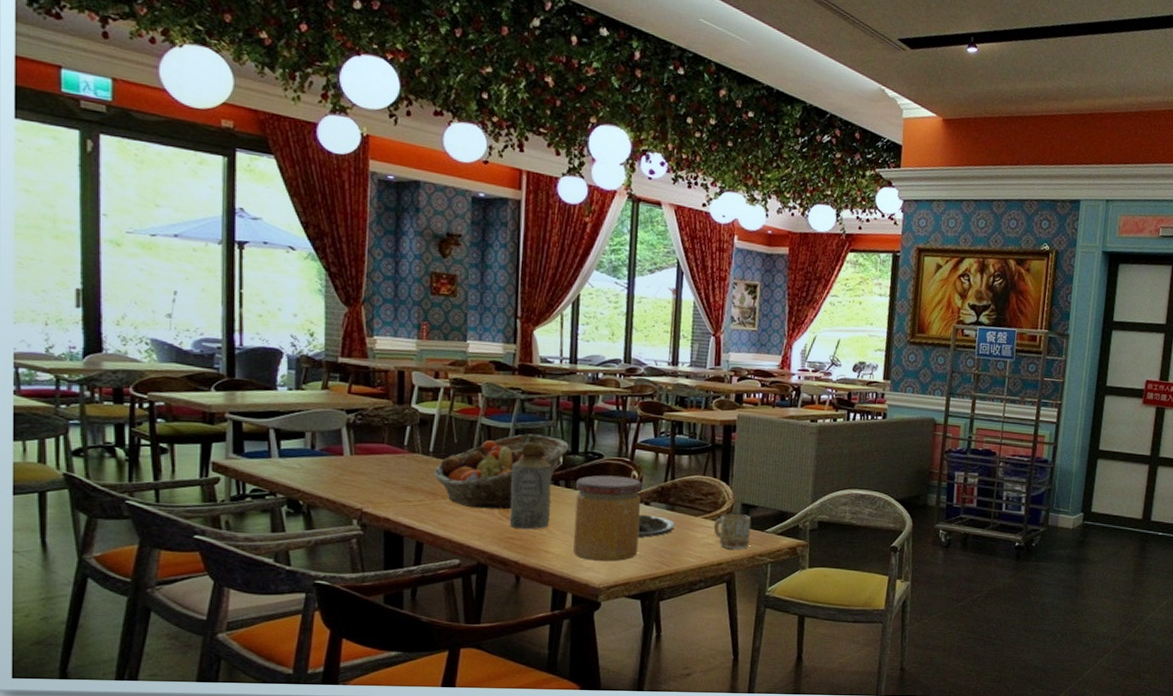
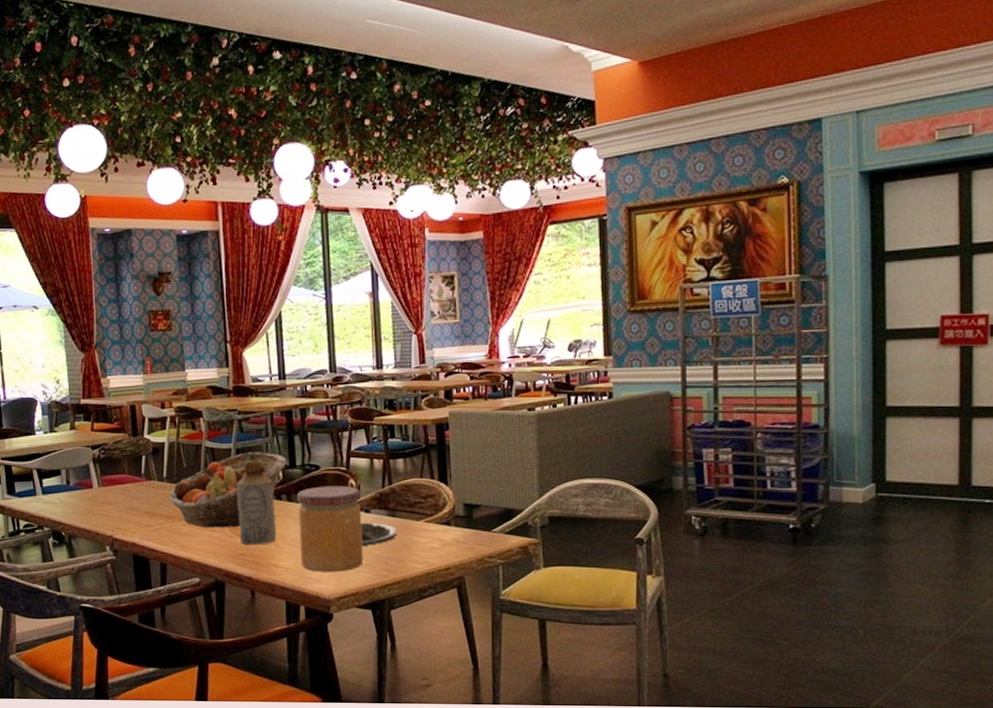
mug: present [713,514,752,549] -> none [437,515,477,551]

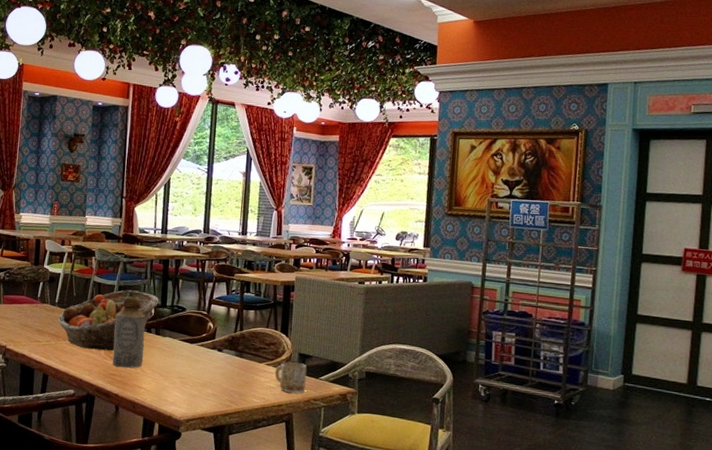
jar: present [297,485,364,572] -> none [161,325,216,398]
plate: present [361,522,397,546] -> none [212,359,243,379]
mug: none [437,515,477,551] -> present [274,362,307,393]

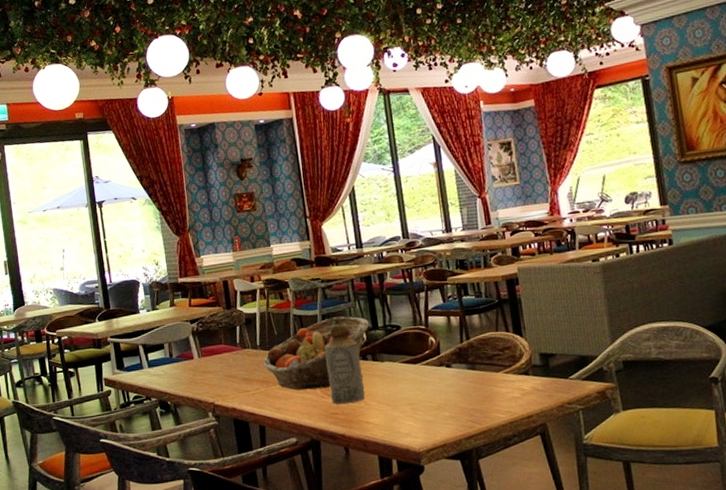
mug: present [274,362,307,393] -> none [516,364,556,400]

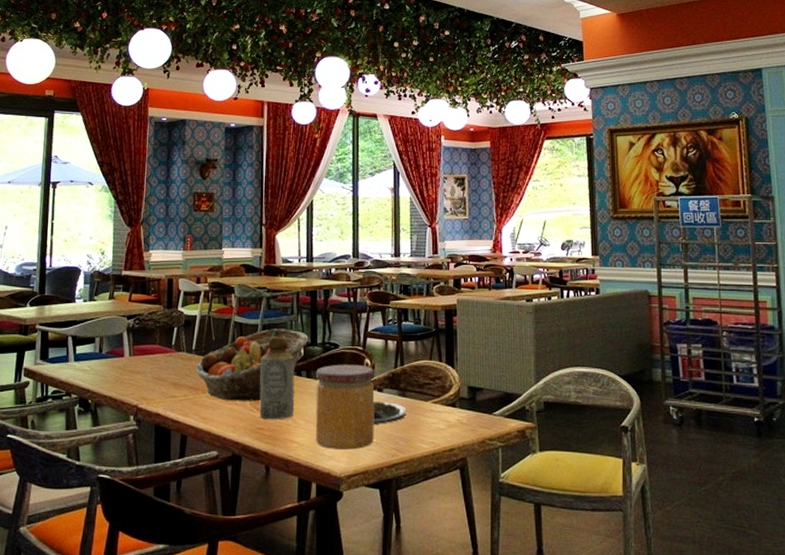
jar: none [381,343,449,427] -> present [315,364,375,450]
plate: none [443,376,479,399] -> present [373,401,407,424]

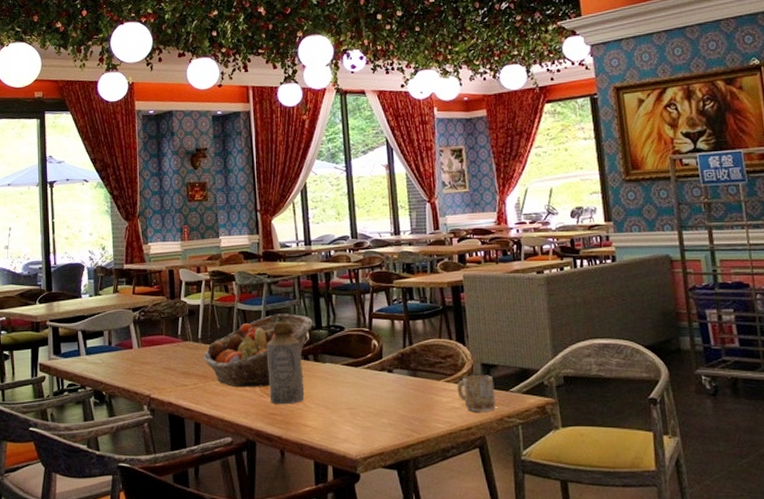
jar: present [315,364,375,450] -> none [324,346,388,432]
plate: present [373,401,407,424] -> none [384,382,419,405]
mug: none [443,397,479,433] -> present [456,375,496,411]

